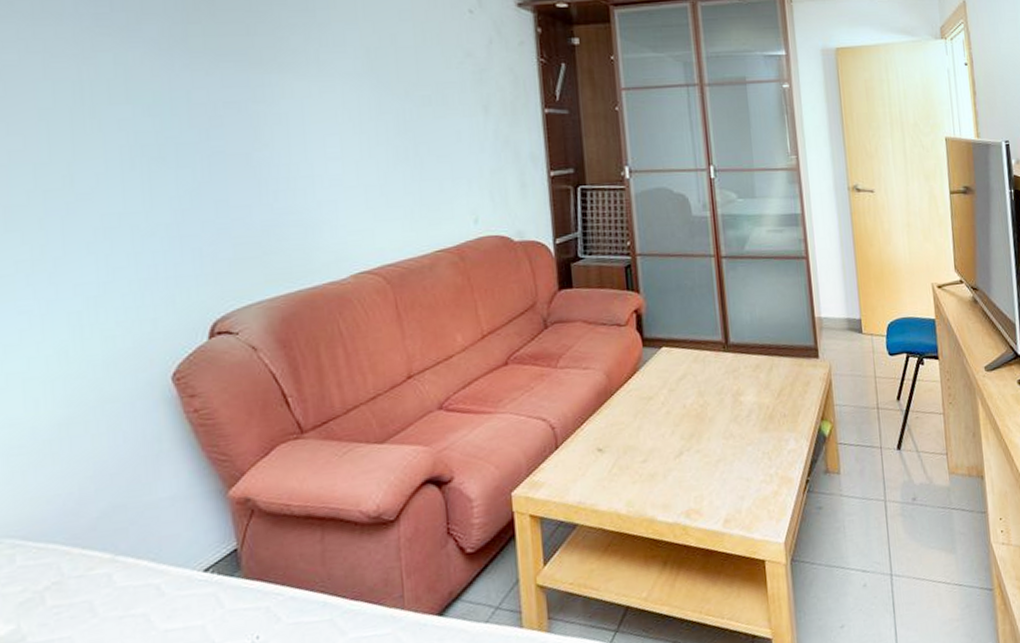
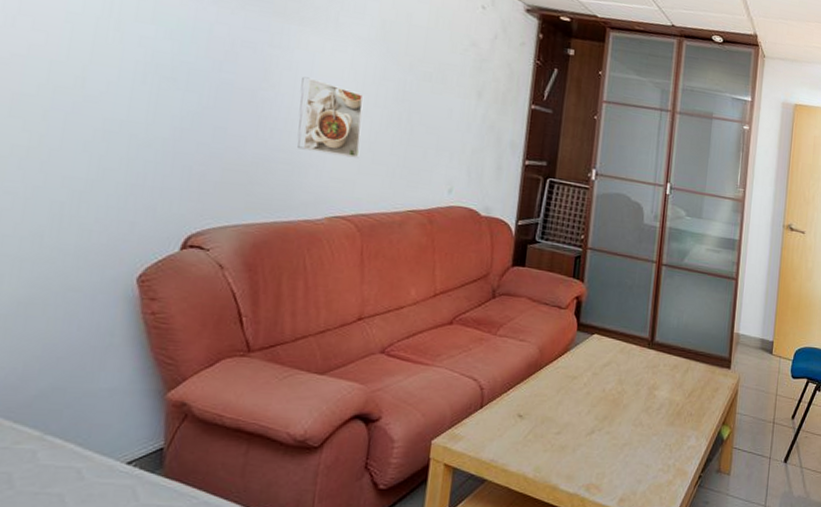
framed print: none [295,127,372,207] -> present [297,76,364,158]

